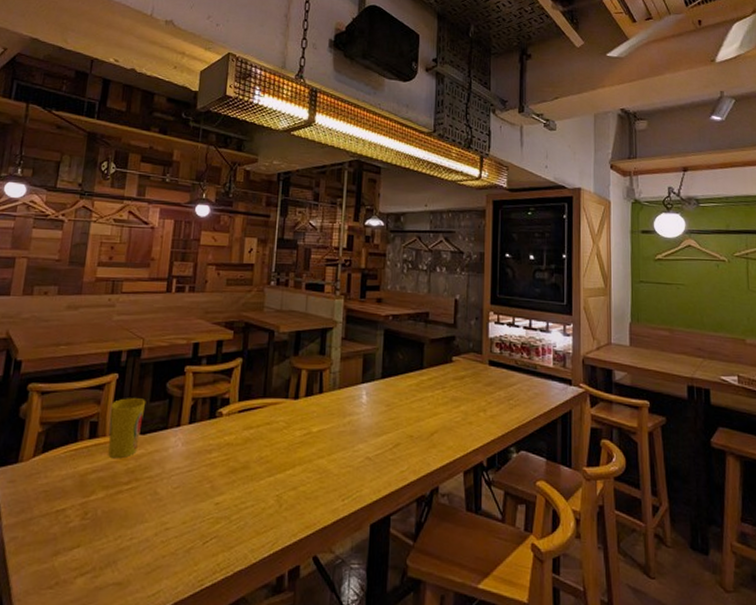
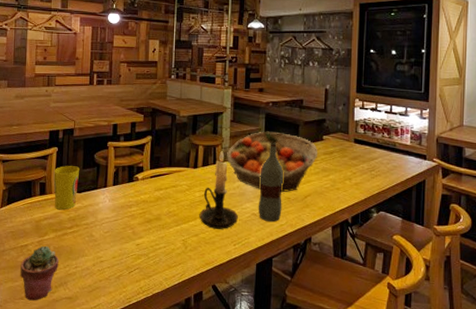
potted succulent: none [51,509,108,590] -> present [20,245,59,301]
candle holder: none [299,375,348,479] -> present [199,150,238,229]
fruit basket: none [335,351,446,428] -> present [226,131,317,192]
bottle: none [373,364,406,468] -> present [258,142,284,223]

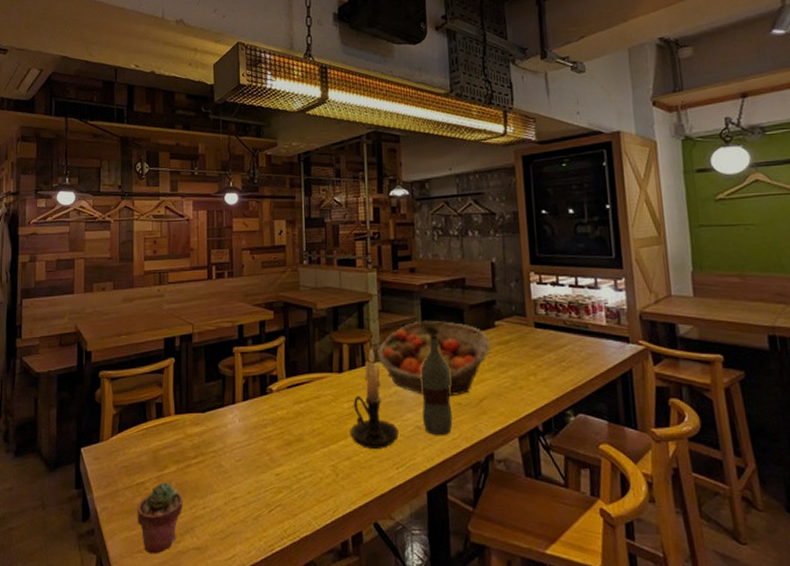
cup: present [54,166,80,210] -> none [171,380,202,435]

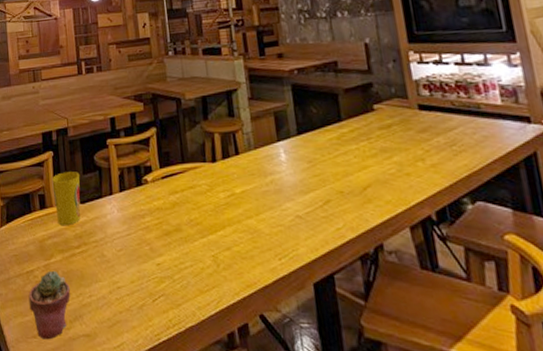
cup: none [171,380,202,435] -> present [52,172,81,225]
candle holder: present [350,348,399,448] -> none [228,136,279,239]
fruit basket: present [376,320,490,396] -> none [249,106,371,184]
bottle: present [420,333,453,436] -> none [297,119,336,226]

